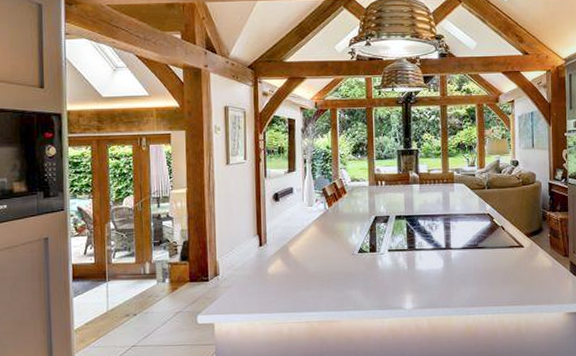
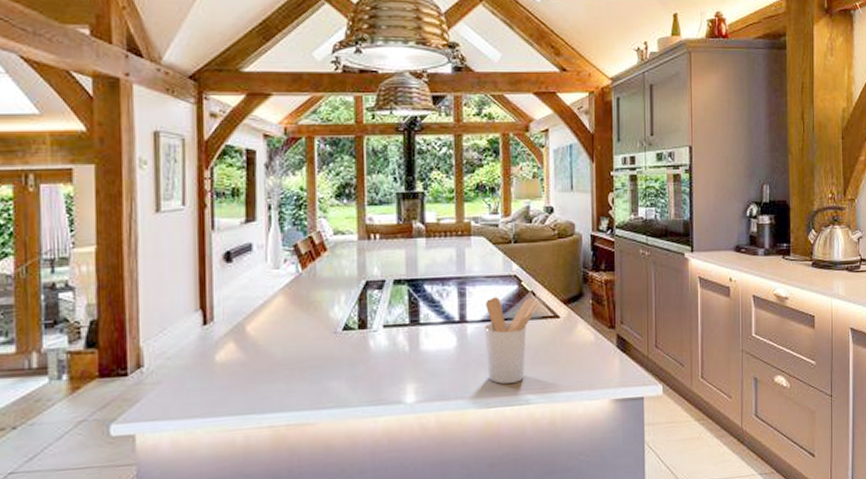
utensil holder: none [465,230,508,298] -> present [485,297,540,384]

